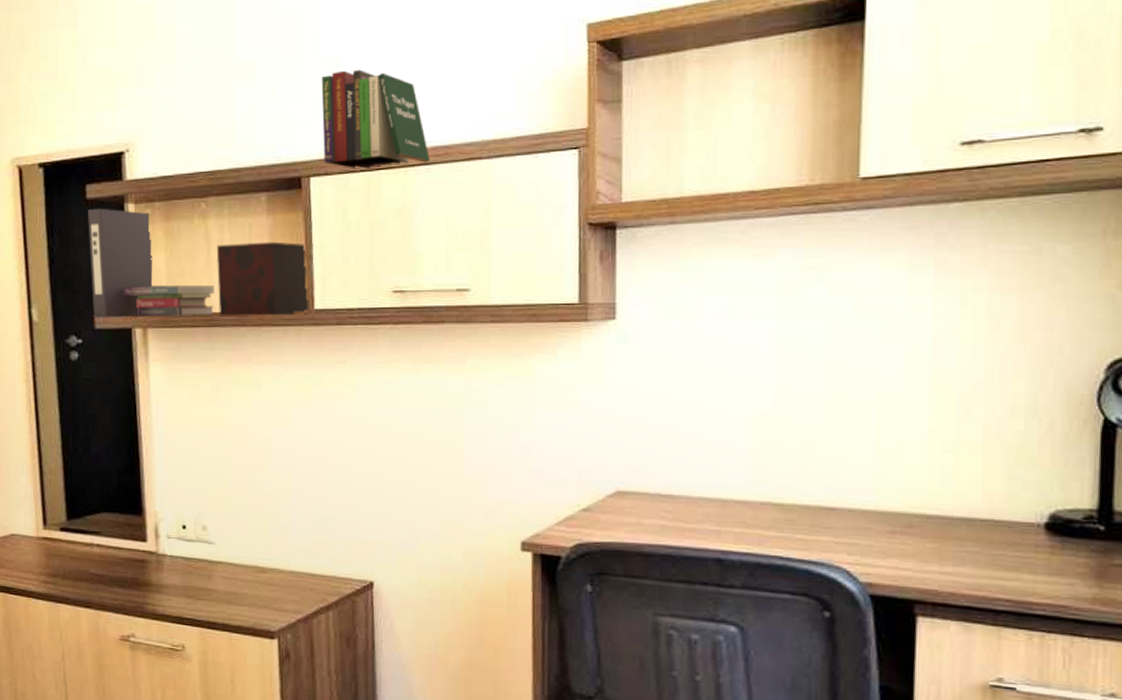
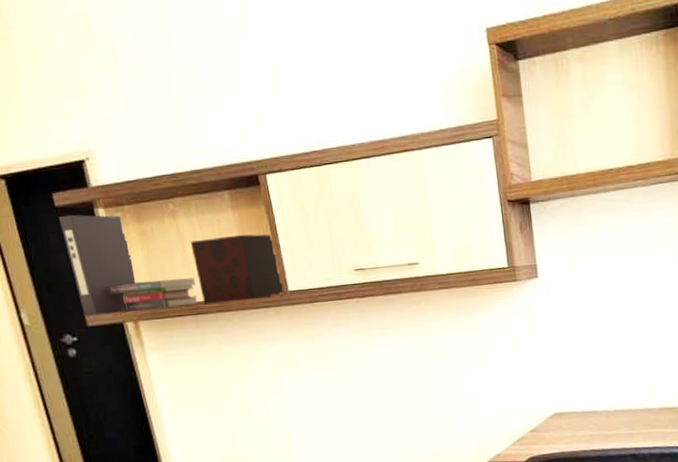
books: present [321,69,430,169] -> none [262,74,370,165]

